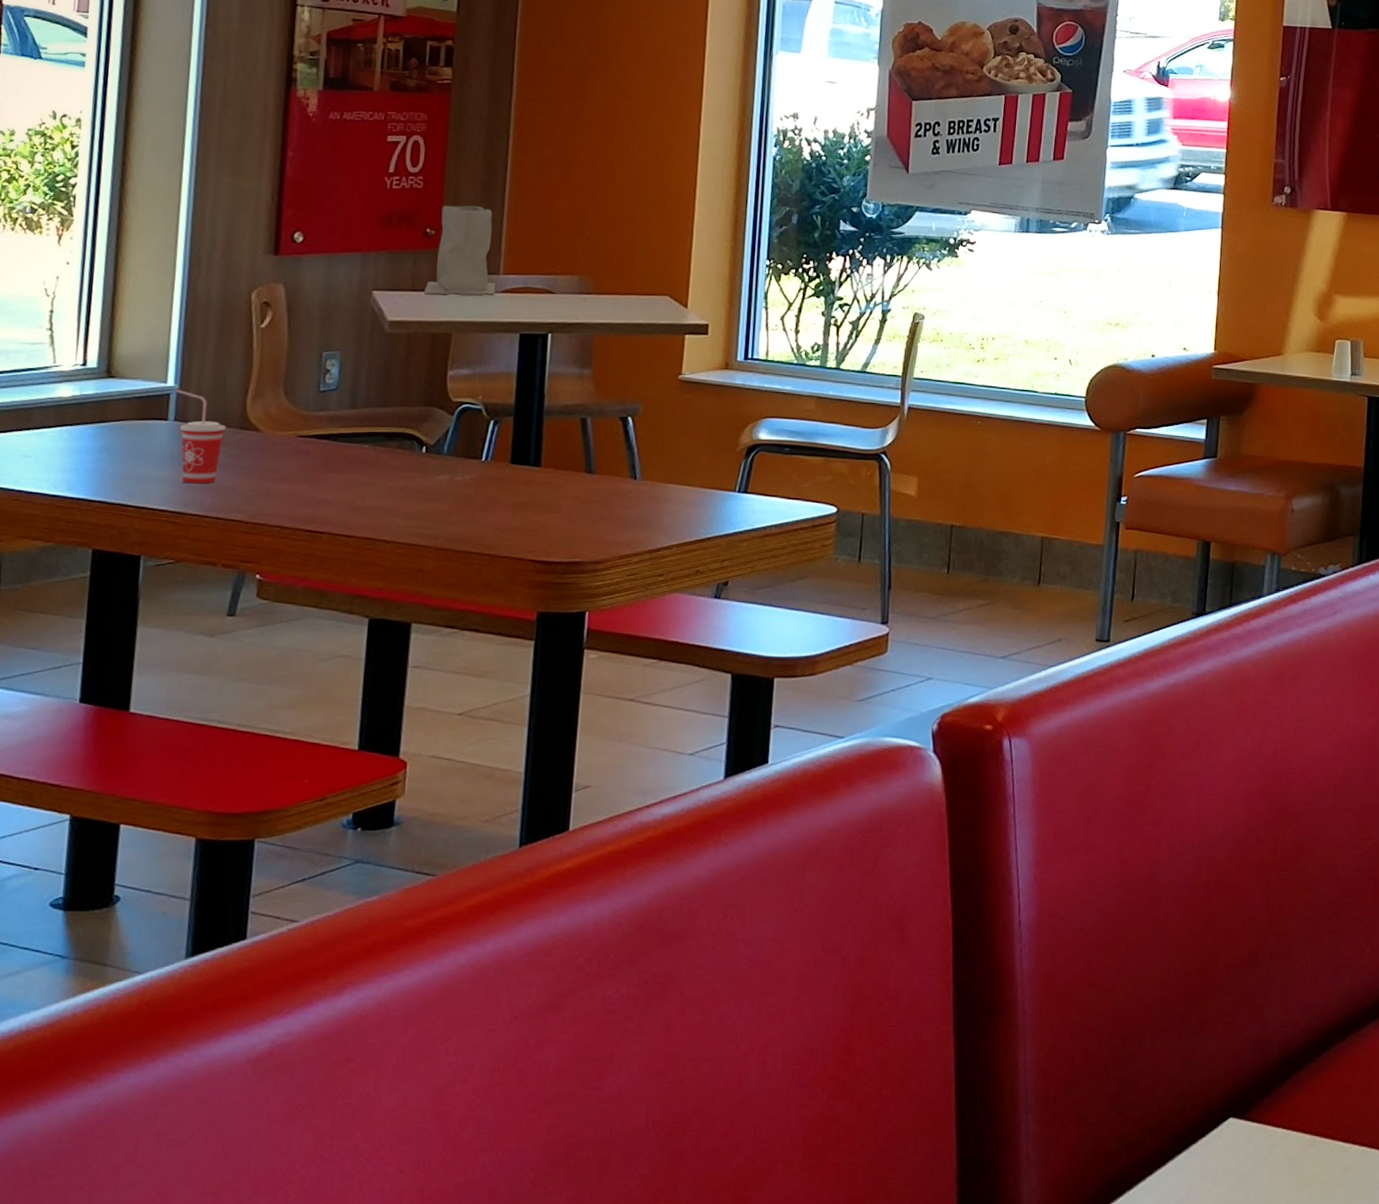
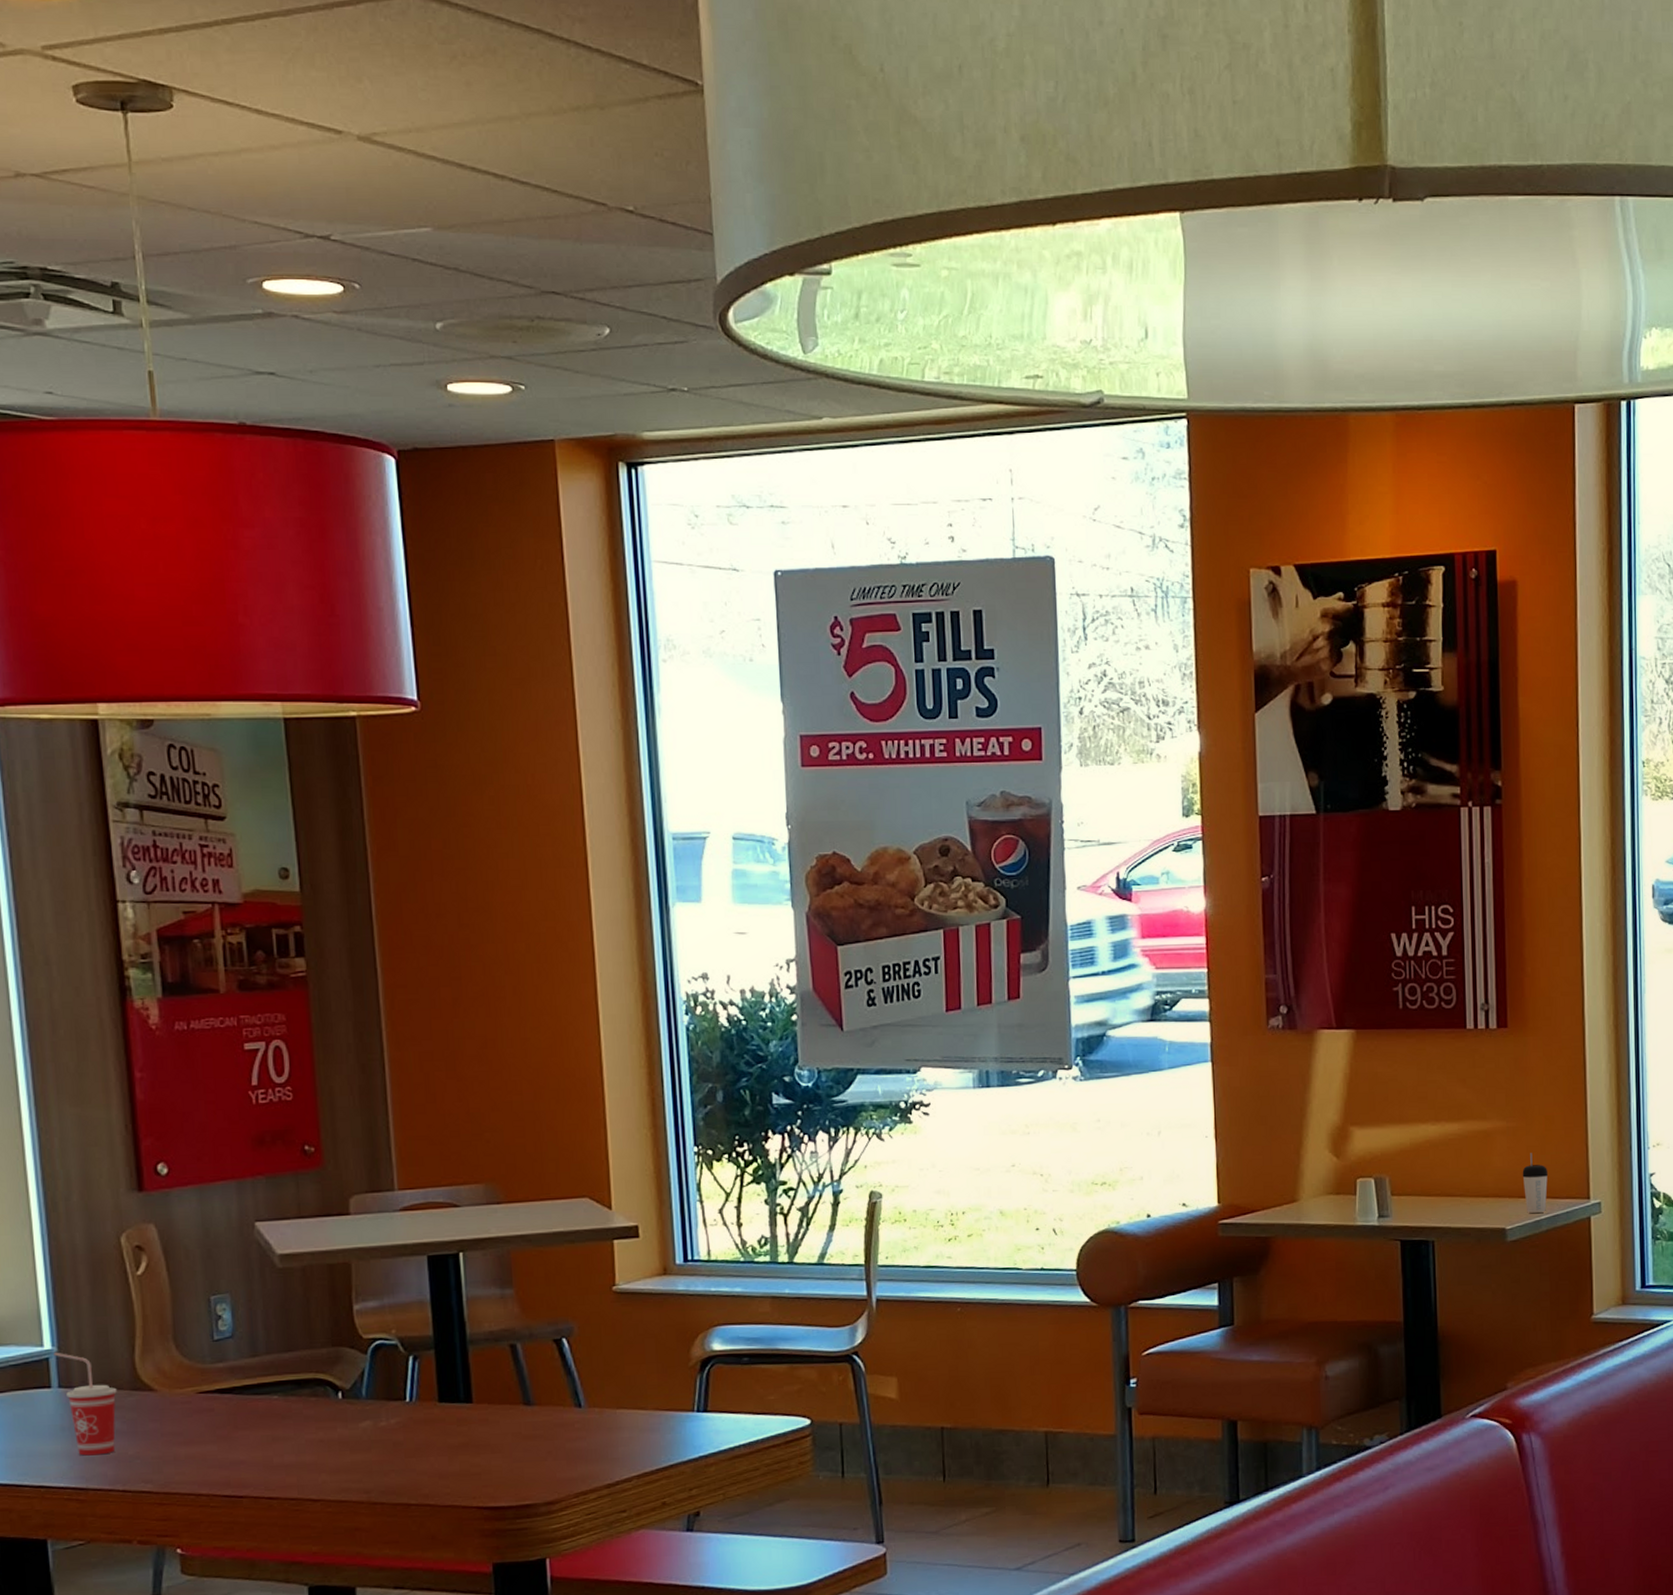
paper bag: present [423,205,496,297] -> none [312,1114,393,1222]

